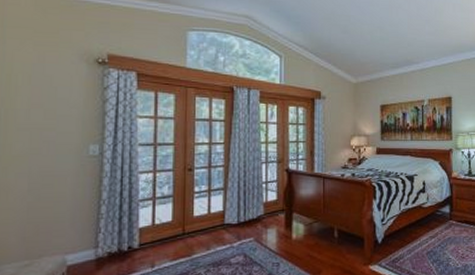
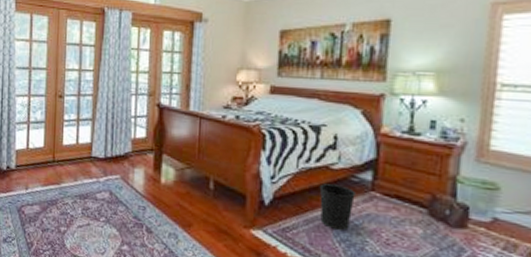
wastebasket: none [416,219,440,253] -> present [319,184,356,231]

